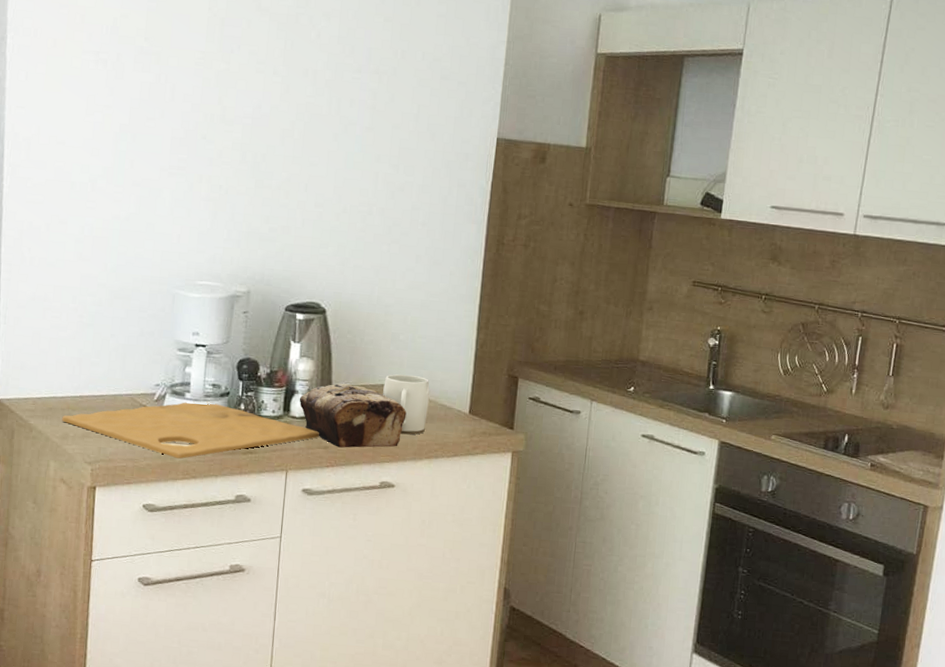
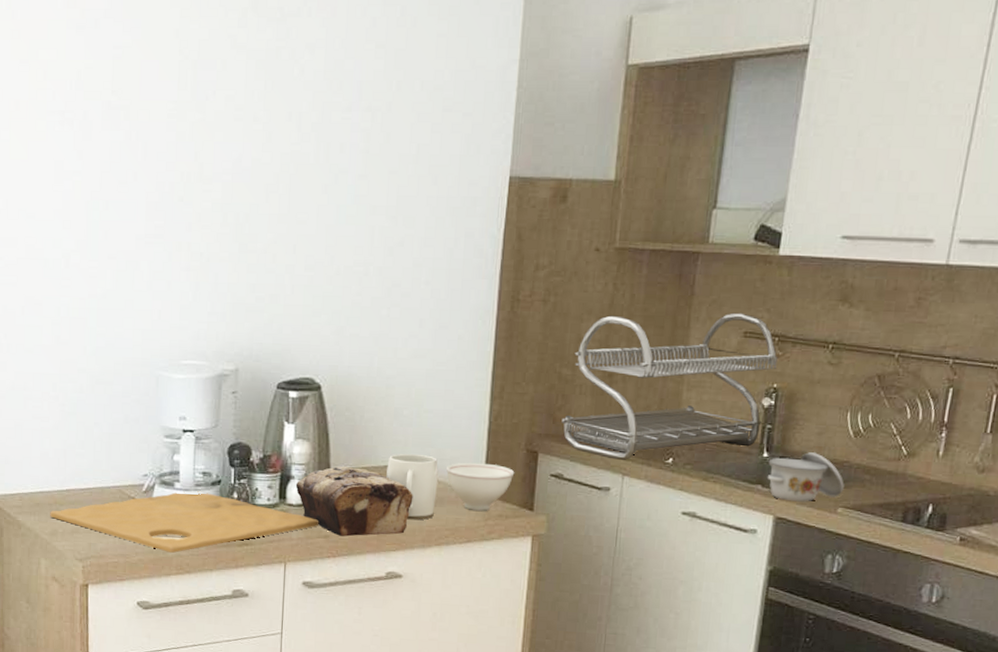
bowl: none [436,384,498,428] -> present [446,462,515,511]
dish rack: none [539,261,722,387] -> present [561,312,779,460]
cooking pot: none [713,386,777,430] -> present [767,452,844,503]

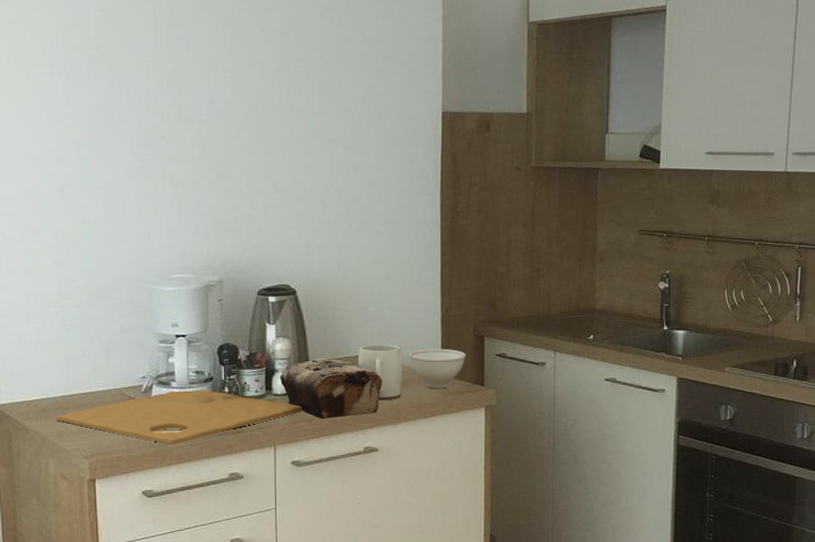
dish rack: present [561,312,779,460] -> none [501,215,668,339]
cooking pot: present [767,452,844,503] -> none [668,324,728,365]

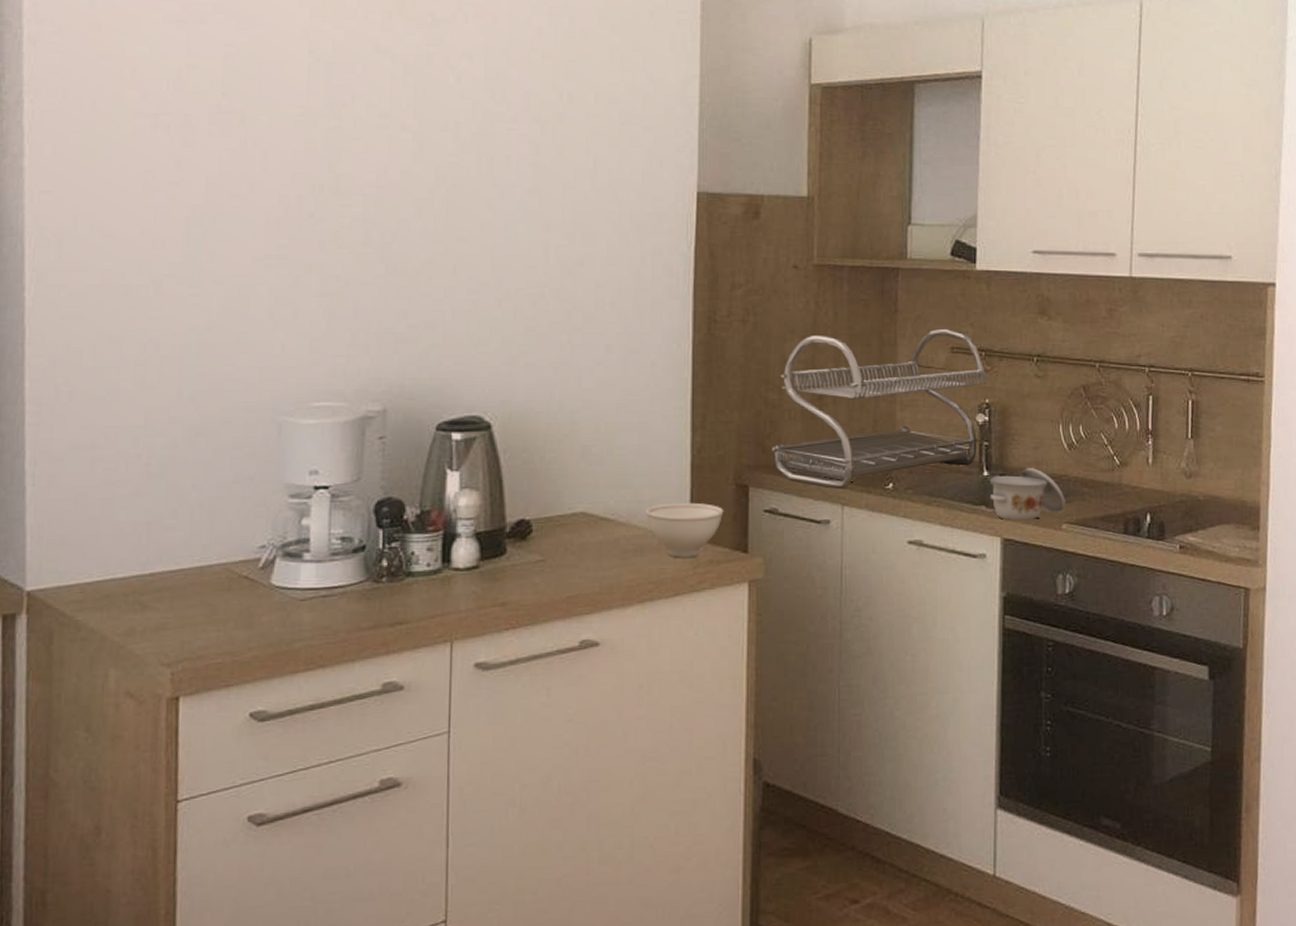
cutting board: present [56,388,303,445] -> none [124,561,494,643]
bread loaf: present [279,358,382,419] -> none [462,517,608,602]
mug: present [357,344,403,401] -> none [574,497,637,575]
dish rack: none [501,215,668,339] -> present [772,328,988,489]
cooking pot: none [668,324,728,365] -> present [989,468,1065,522]

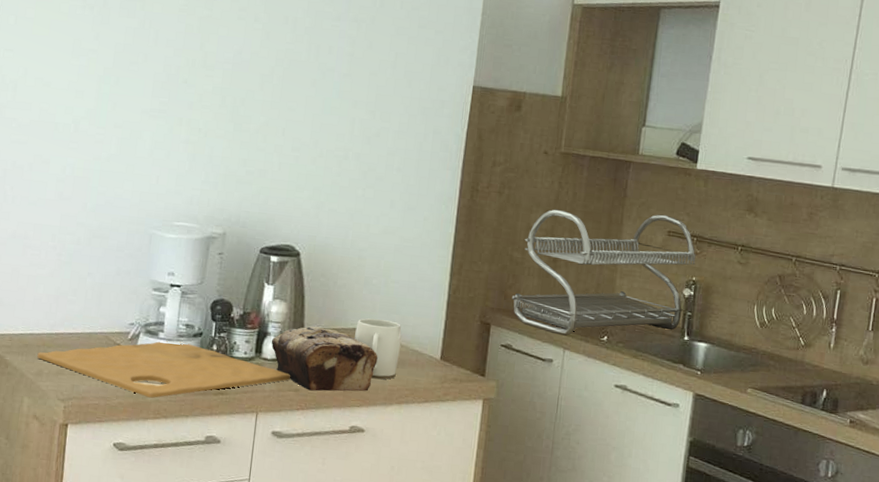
cutting board: none [124,561,494,643] -> present [37,341,291,398]
bread loaf: none [462,517,608,602] -> present [271,326,378,392]
mug: none [574,497,637,575] -> present [354,318,402,380]
bowl: present [645,502,724,558] -> none [408,329,470,374]
cooking pot: present [989,468,1065,522] -> none [687,338,753,383]

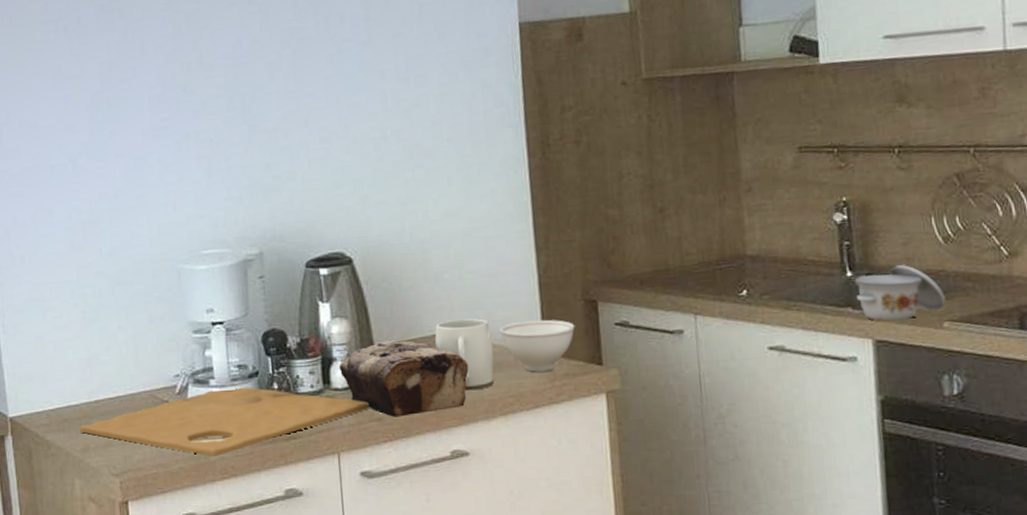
bowl: none [408,329,470,374] -> present [499,319,575,372]
dish rack: present [512,209,697,336] -> none [617,128,842,299]
cooking pot: none [687,338,753,383] -> present [854,265,946,322]

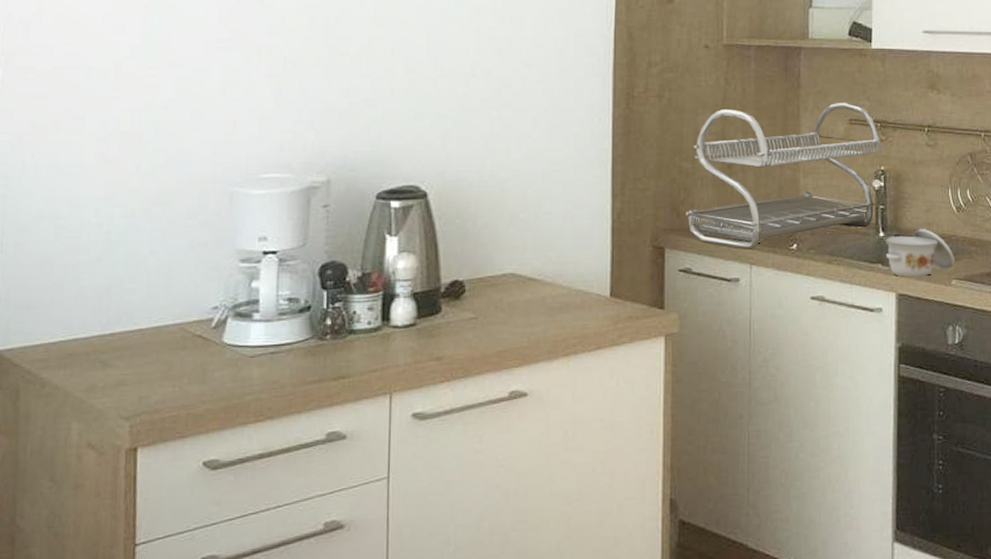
cutting board: present [80,386,370,456] -> none [86,321,430,397]
bread loaf: present [338,340,469,417] -> none [400,278,535,357]
mug: present [434,318,495,391] -> none [503,259,562,331]
bowl: present [499,319,575,372] -> none [569,263,642,314]
dish rack: none [617,128,842,299] -> present [686,102,883,250]

